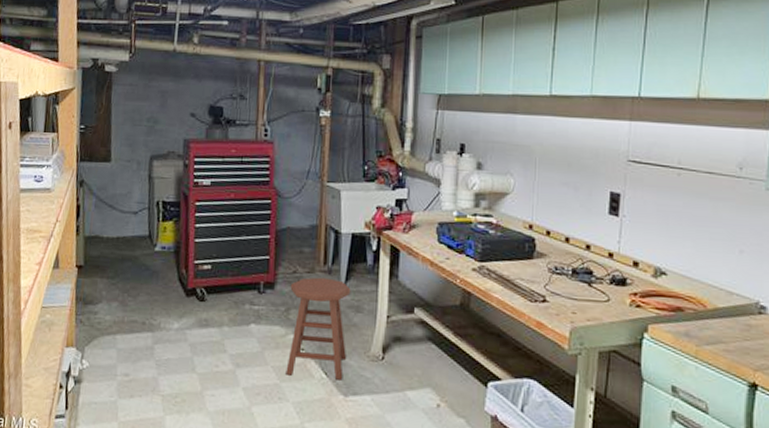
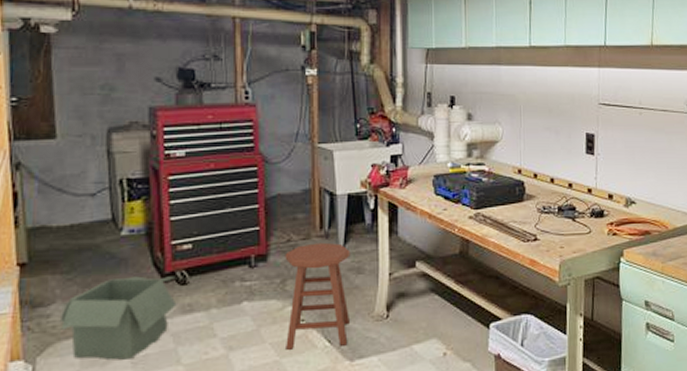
cardboard box: none [104,288,196,361] -> present [59,276,177,360]

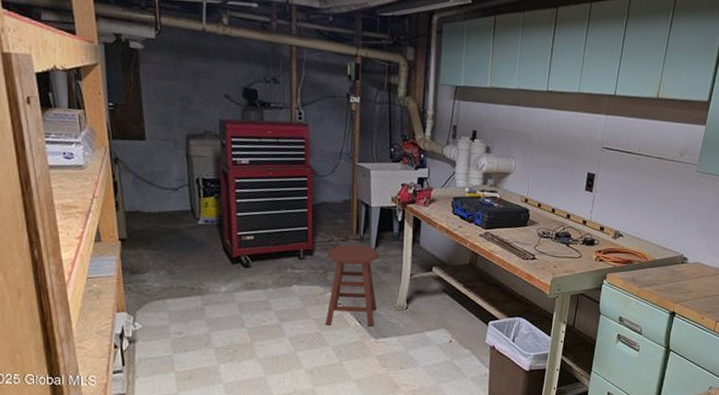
cardboard box: present [59,276,177,360] -> none [152,257,242,320]

